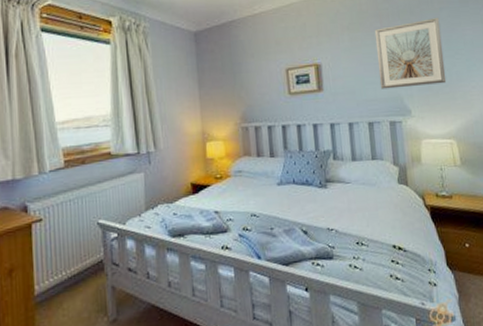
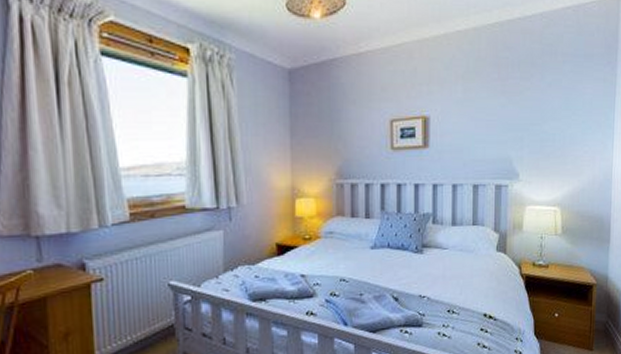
picture frame: present [374,17,447,89] -> none [490,71,561,149]

